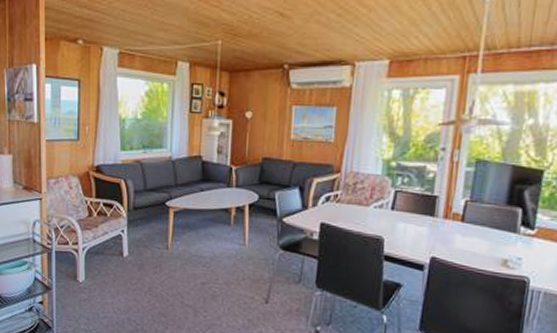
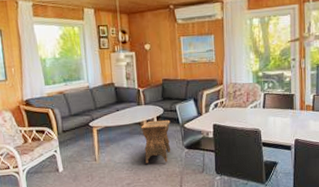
footstool: none [227,208,266,264] -> present [140,119,171,164]

